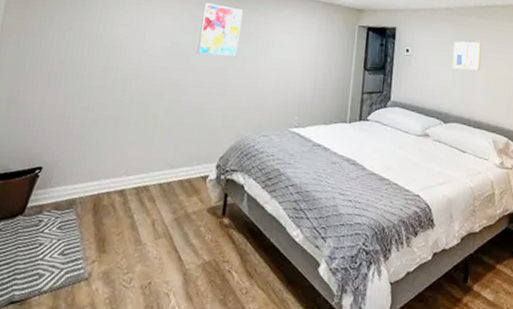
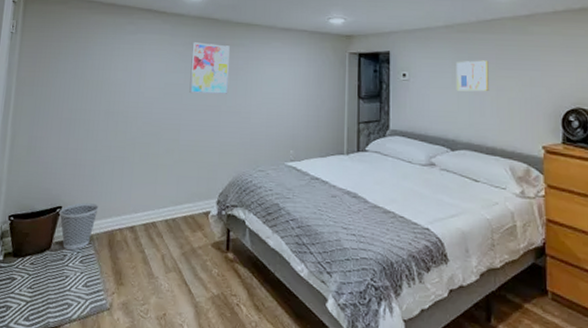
wastebasket: none [38,163,86,215] -> present [59,203,99,250]

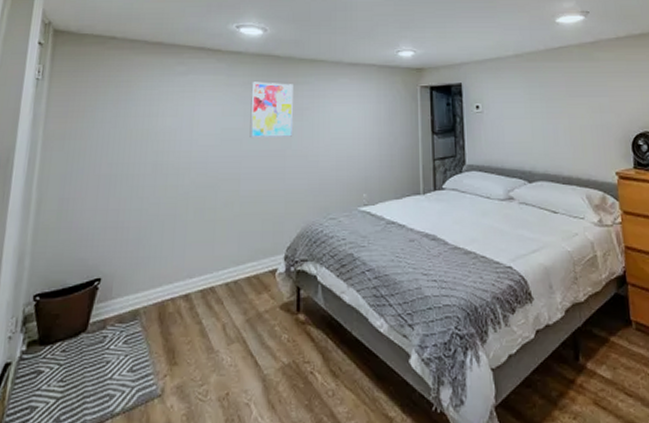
wastebasket: present [59,203,99,250] -> none [97,272,146,329]
wall art: present [455,60,489,92] -> none [527,88,561,121]

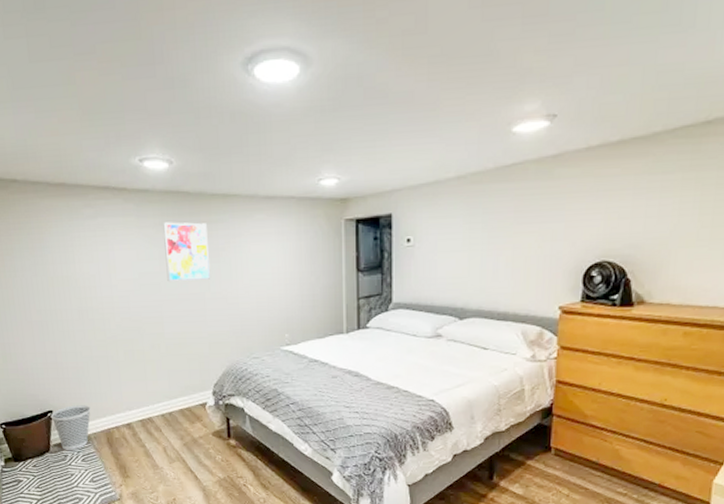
wastebasket: none [97,272,146,329] -> present [50,405,91,450]

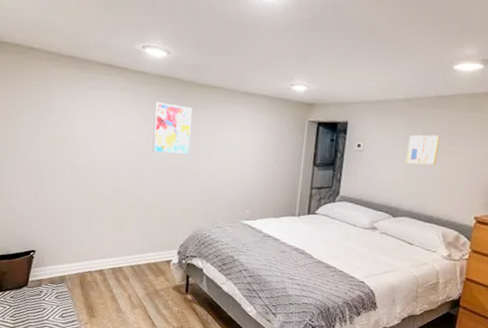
wastebasket: present [50,405,91,450] -> none [33,248,70,287]
wall art: none [467,215,506,253] -> present [405,135,440,165]

